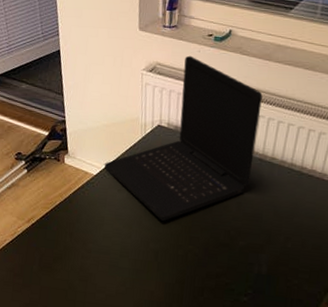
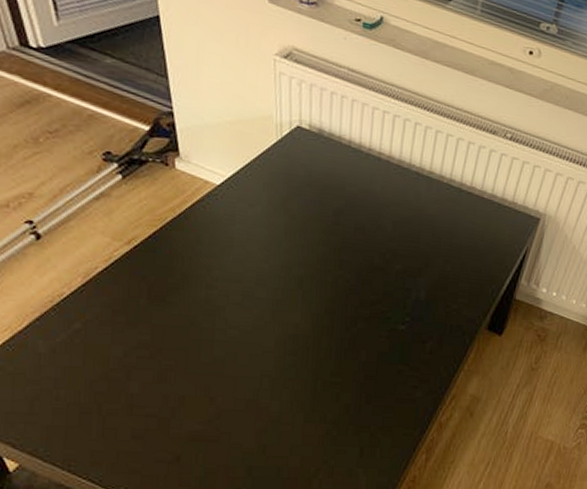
laptop: present [104,55,263,221] -> none [229,42,419,242]

